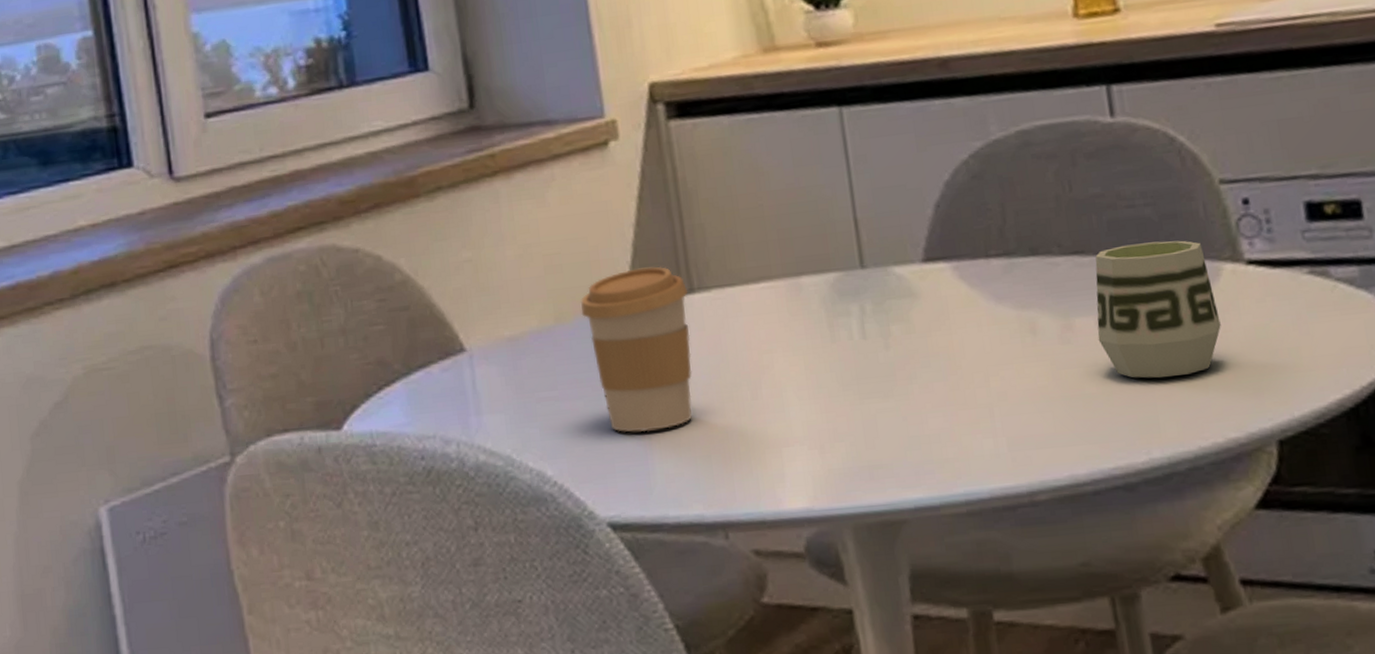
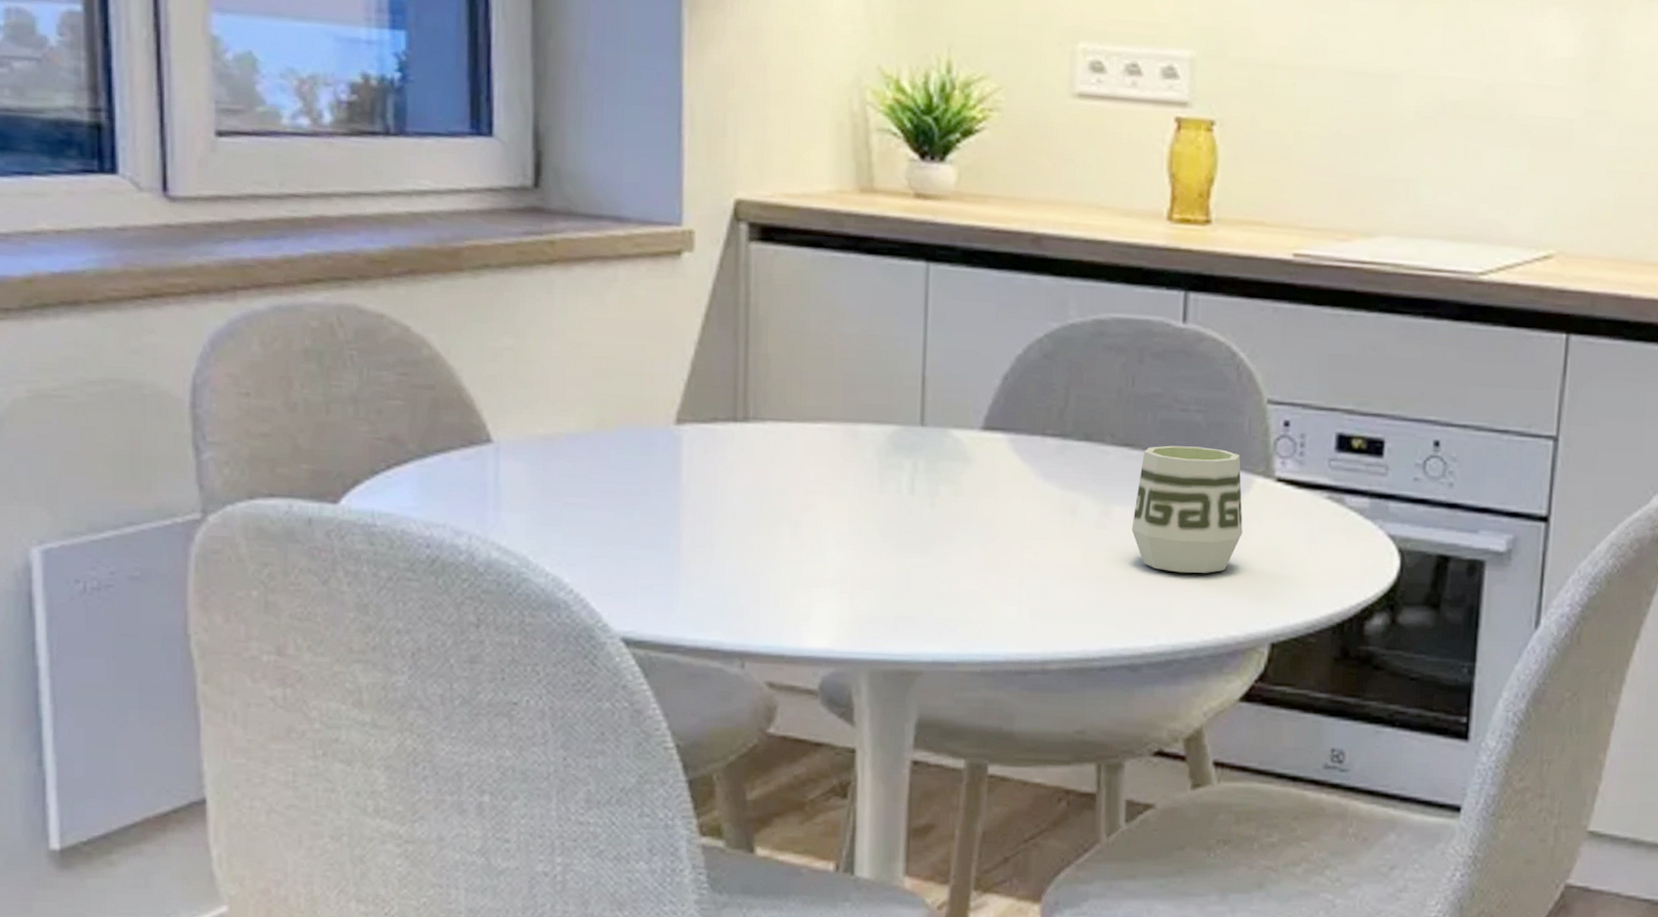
coffee cup: present [581,266,693,432] -> none [625,387,743,553]

